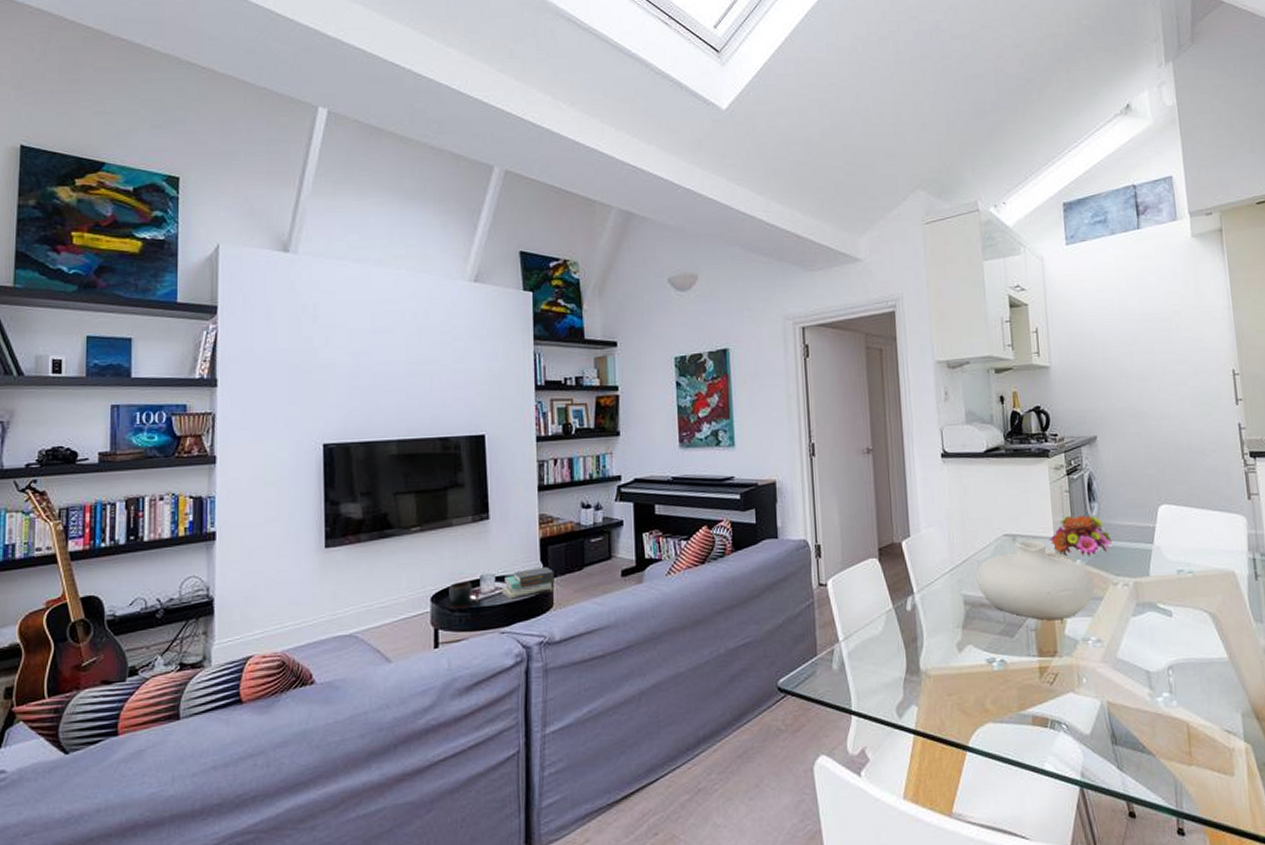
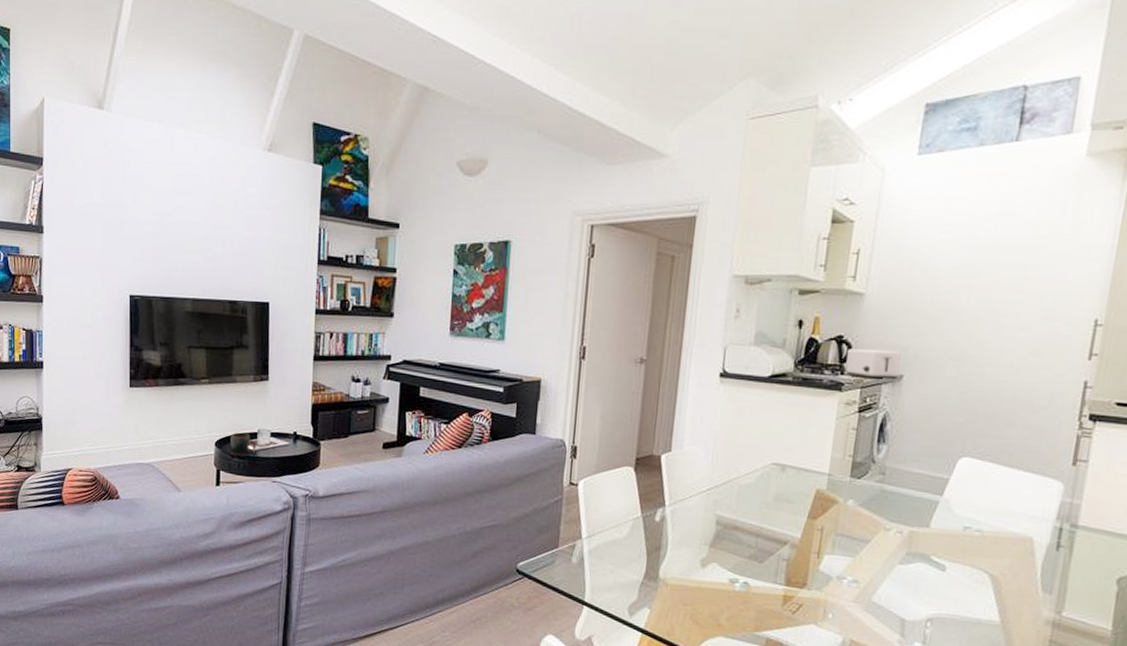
books: present [502,566,554,601] -> none [276,429,323,456]
vase: present [976,539,1095,620] -> none [734,471,864,555]
toaster: none [1045,414,1093,443] -> present [845,348,901,380]
flower bouquet: present [1048,515,1112,556] -> none [822,453,895,498]

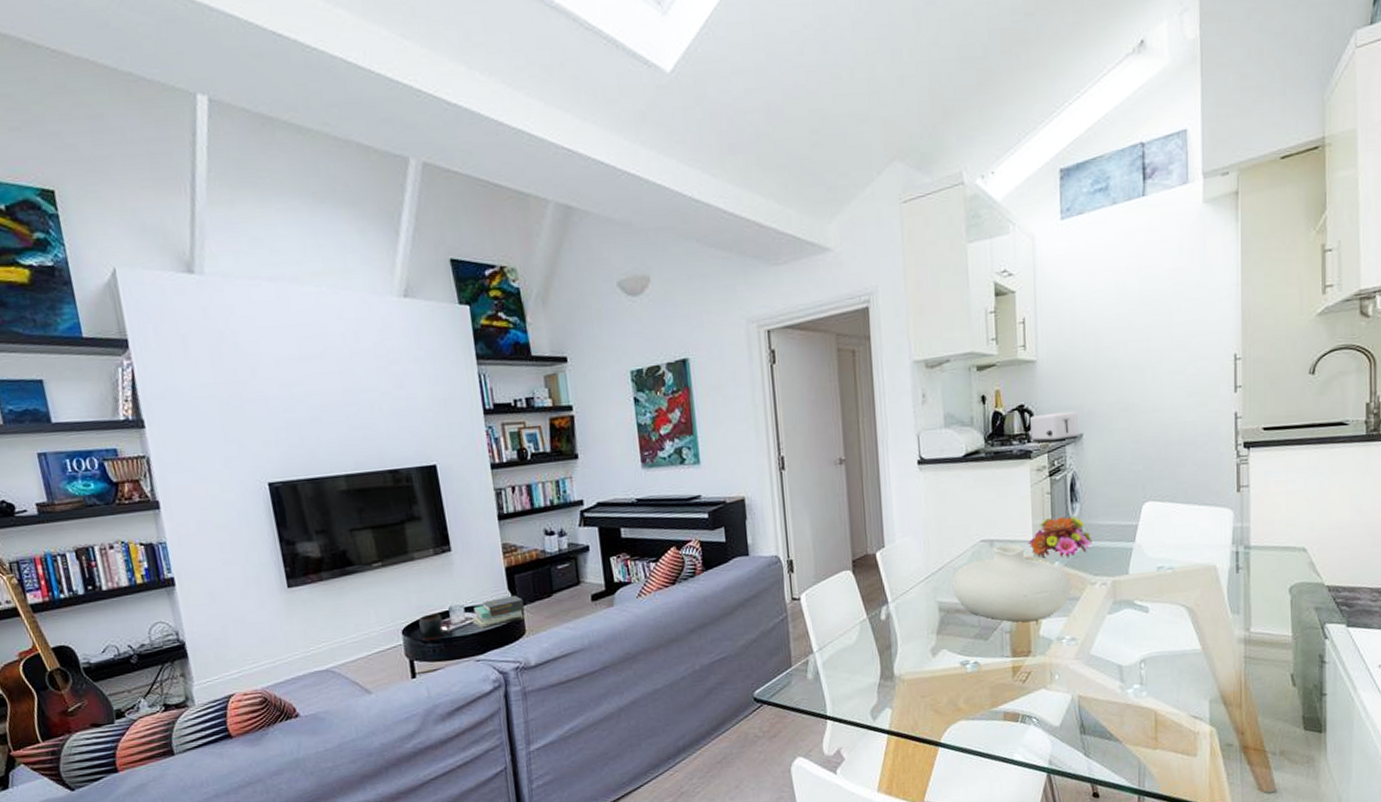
books: none [276,429,323,456] -> present [472,595,524,630]
vase: none [734,471,864,555] -> present [952,544,1072,622]
flower bouquet: none [822,453,895,498] -> present [1027,516,1093,557]

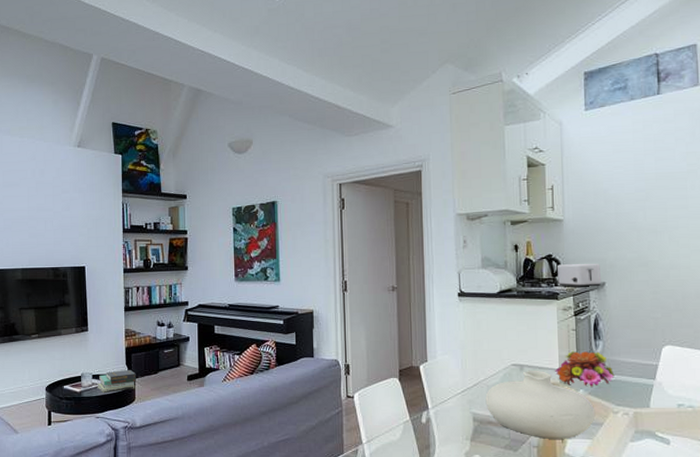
mug: present [419,613,450,640] -> none [59,377,80,397]

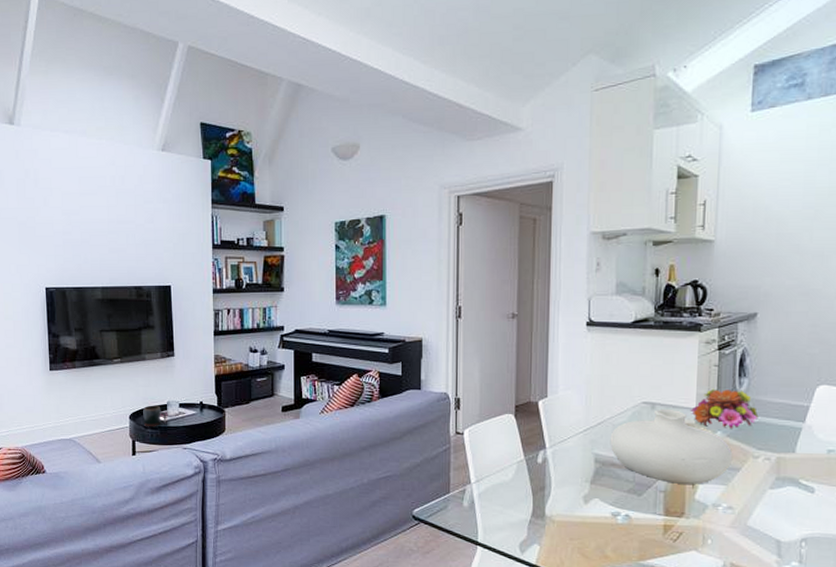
mug: none [59,377,80,397] -> present [143,405,166,426]
books: present [97,369,136,394] -> none [184,398,226,424]
toaster: present [556,263,602,287] -> none [702,290,754,318]

